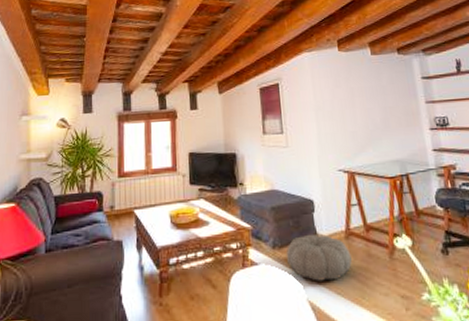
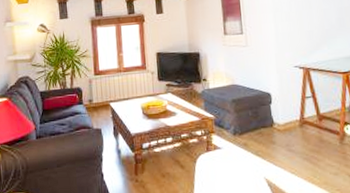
pouf: present [286,234,352,281] -> none [245,122,305,163]

